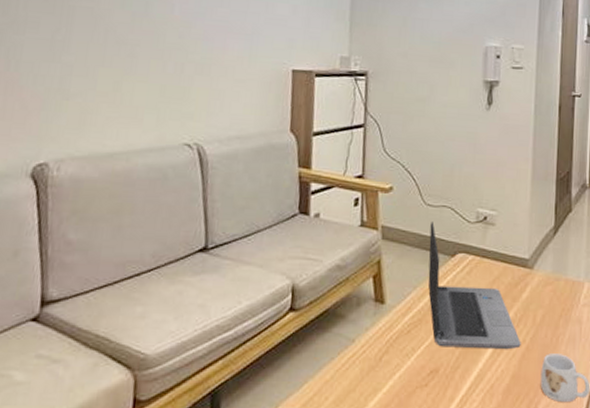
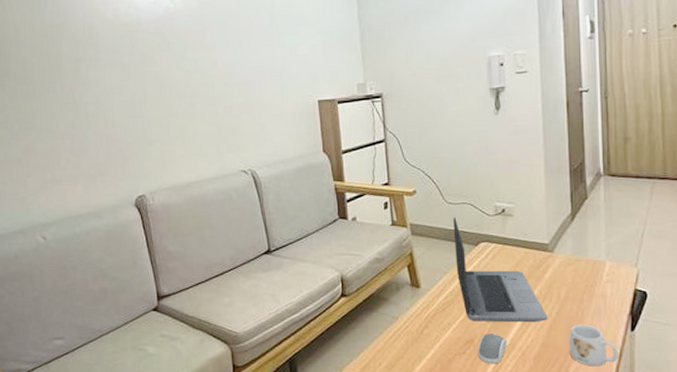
computer mouse: none [442,362,475,399] -> present [478,334,507,364]

